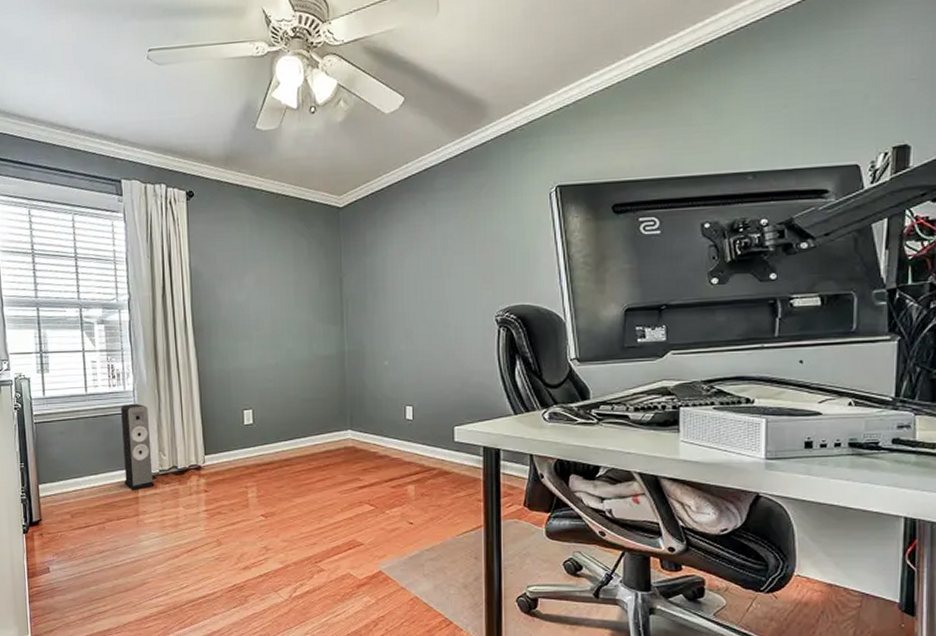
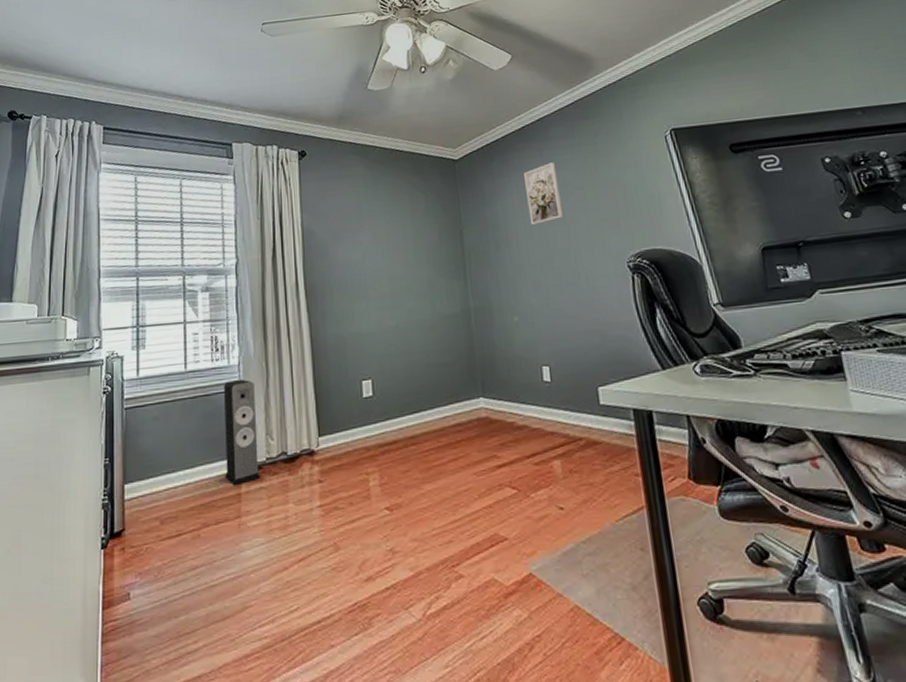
wall art: none [406,215,439,277] -> present [524,162,563,226]

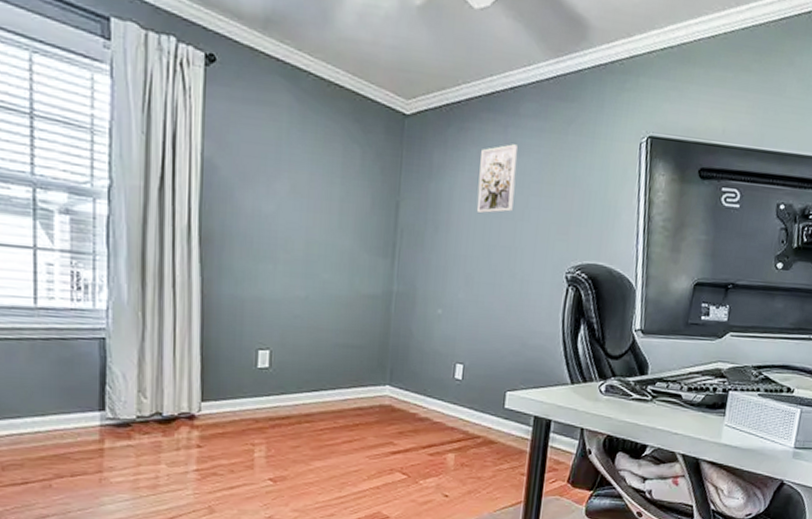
speaker: present [224,380,261,486] -> none [85,327,128,441]

